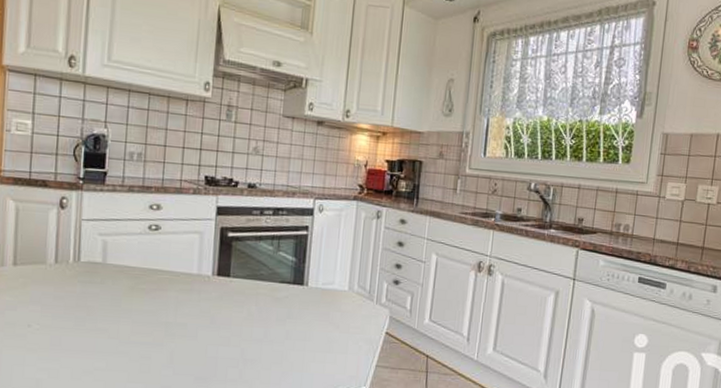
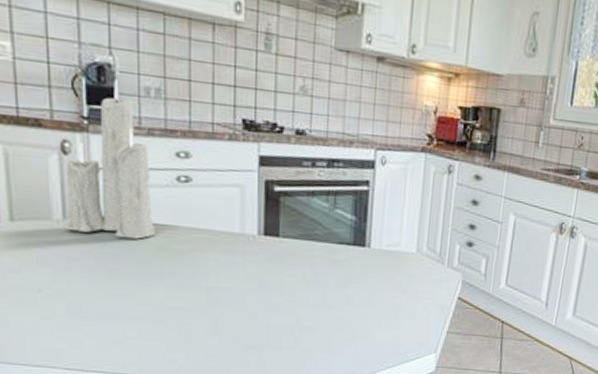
candle: none [55,147,128,280] -> present [64,79,156,239]

